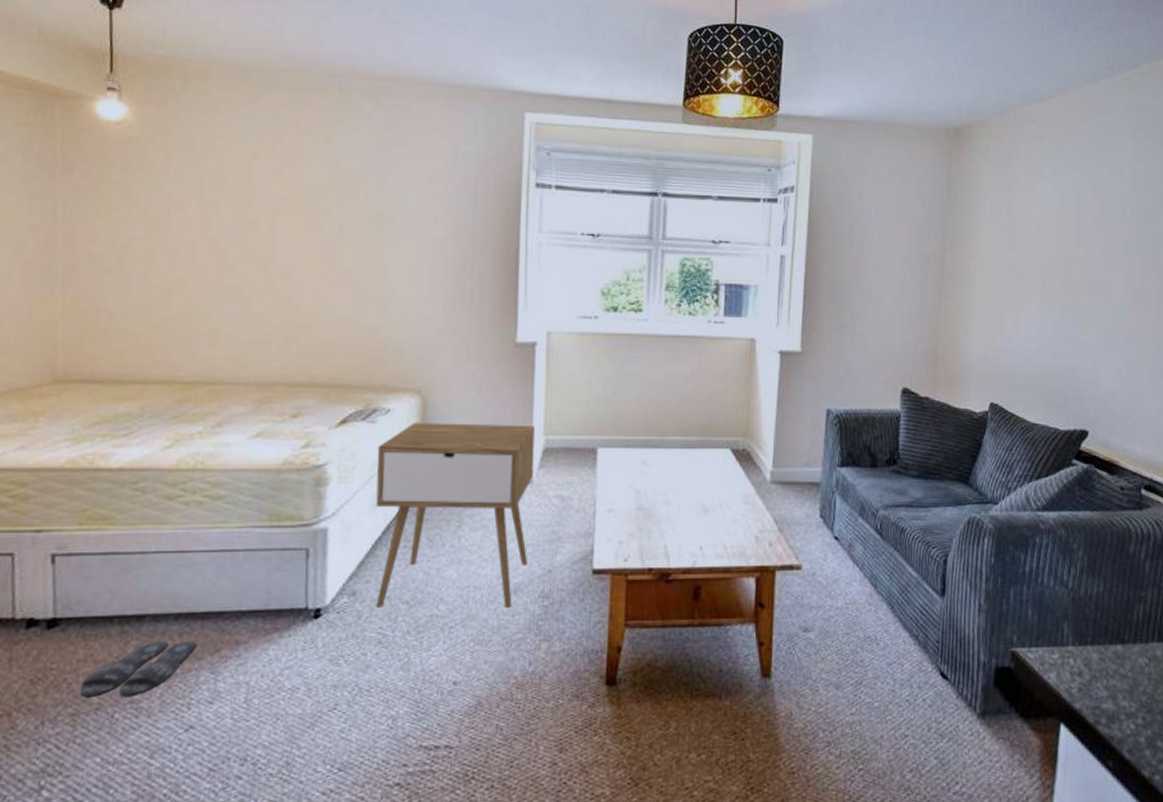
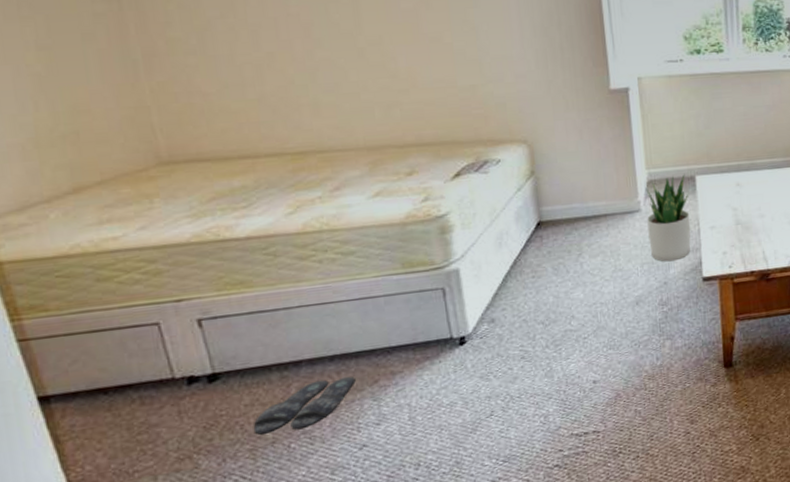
nightstand: present [376,423,535,608] -> none [494,162,646,330]
planter: none [537,445,588,546] -> present [646,174,691,262]

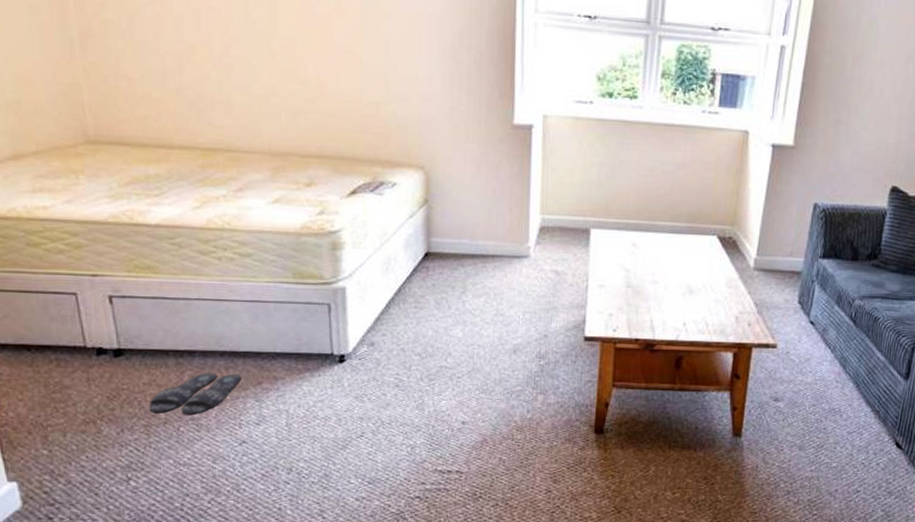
planter: present [646,174,691,262] -> none [534,225,582,315]

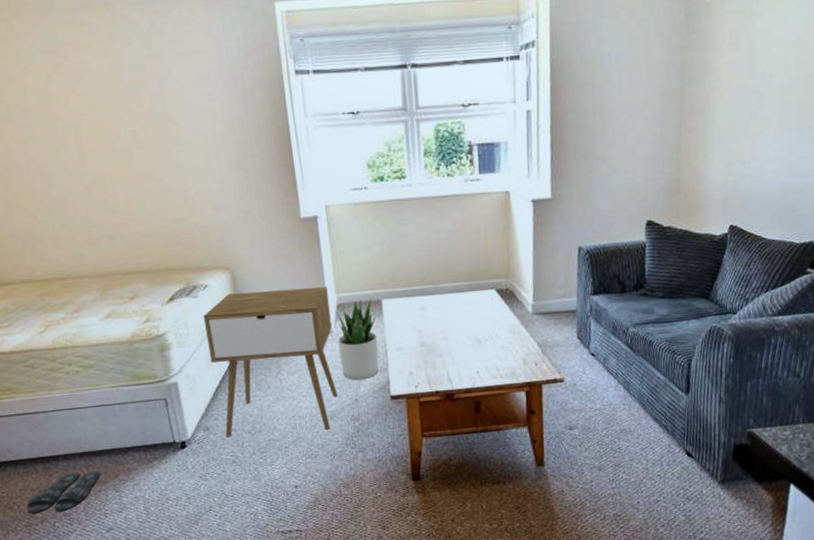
nightstand: none [386,197,532,364] -> present [203,287,338,438]
planter: none [534,225,582,315] -> present [336,298,379,381]

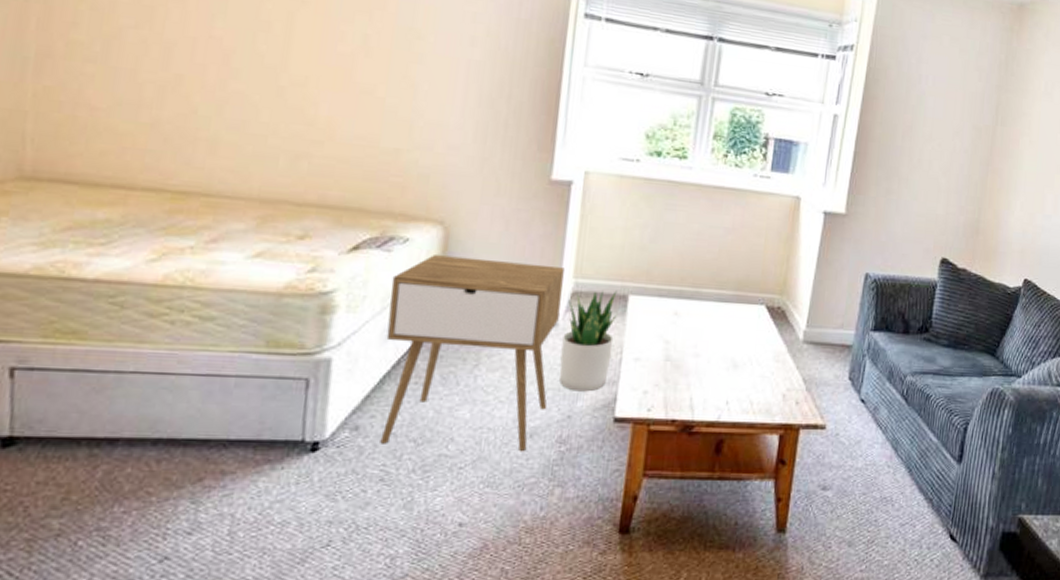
slippers: present [27,470,101,514] -> none [38,466,177,524]

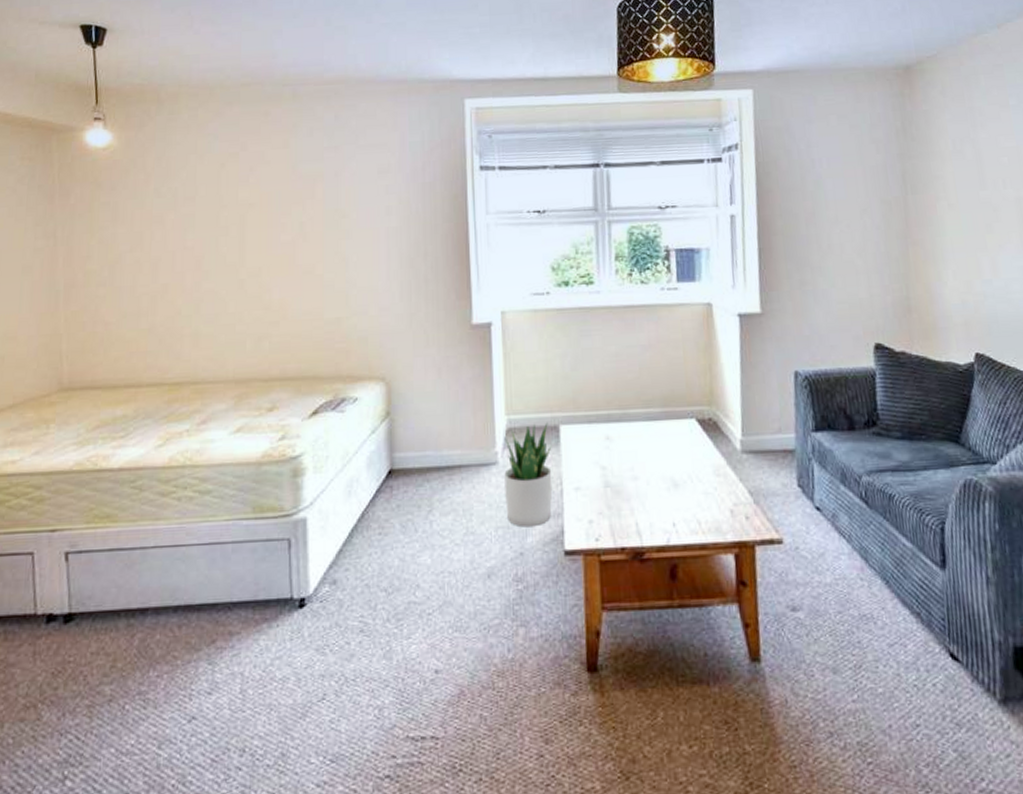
nightstand: present [380,255,564,451] -> none [348,406,500,596]

